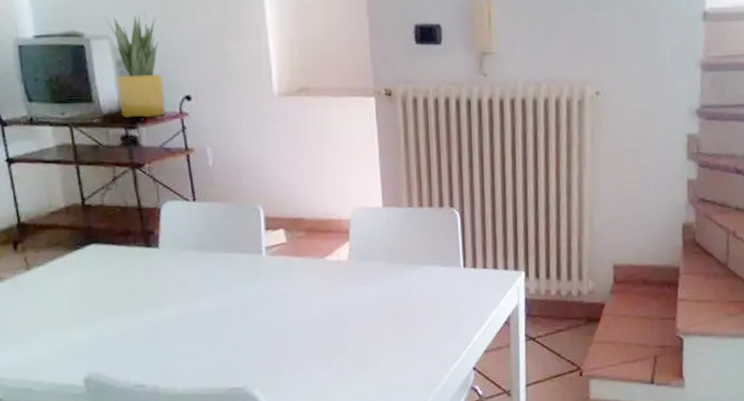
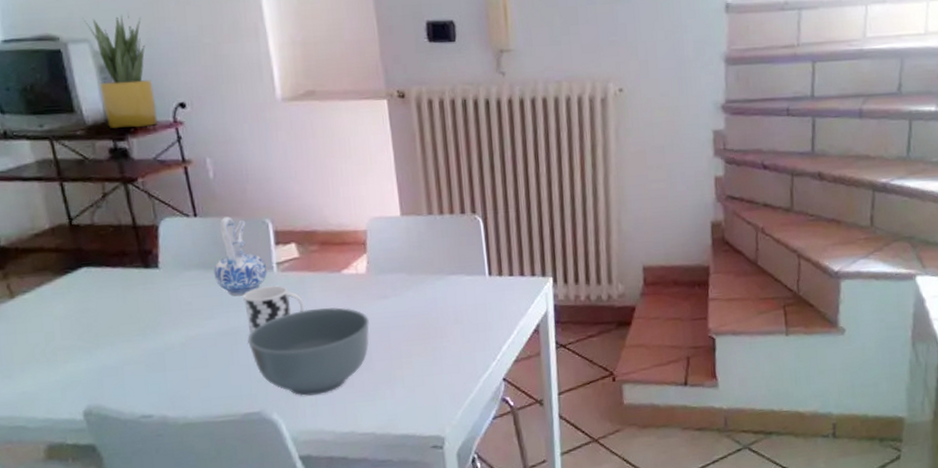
ceramic pitcher: none [208,202,257,277] -> present [213,216,268,296]
cup: none [233,268,290,313] -> present [243,285,305,334]
bowl: none [235,292,348,375] -> present [247,307,369,396]

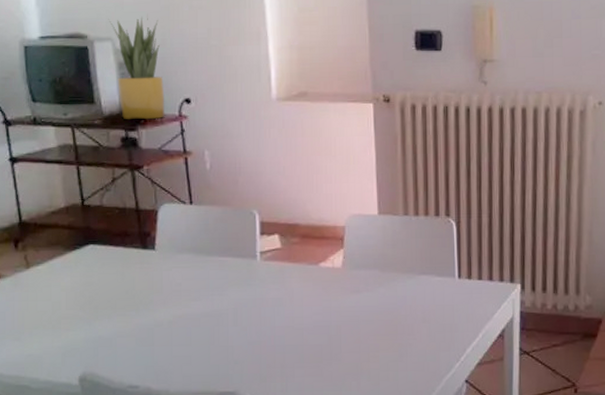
ceramic pitcher: present [213,216,268,296] -> none [203,206,251,281]
cup: present [243,285,305,334] -> none [227,273,283,317]
bowl: present [247,307,369,396] -> none [229,297,341,380]

